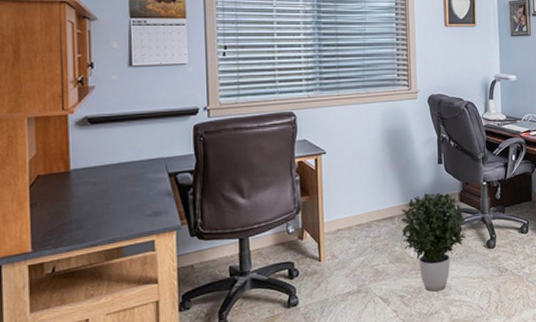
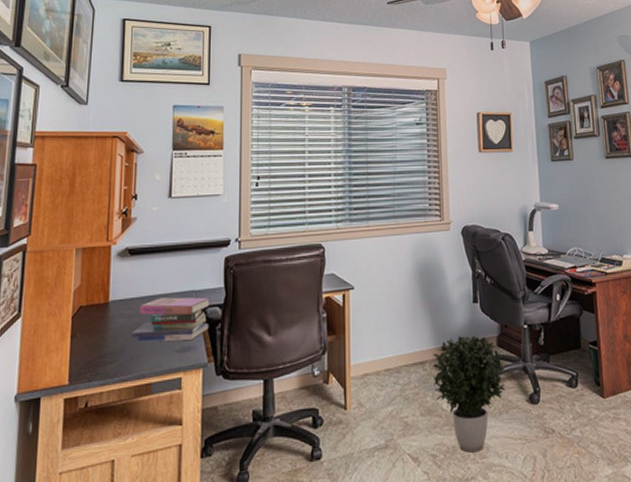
books: none [97,164,181,209] -> present [130,297,210,342]

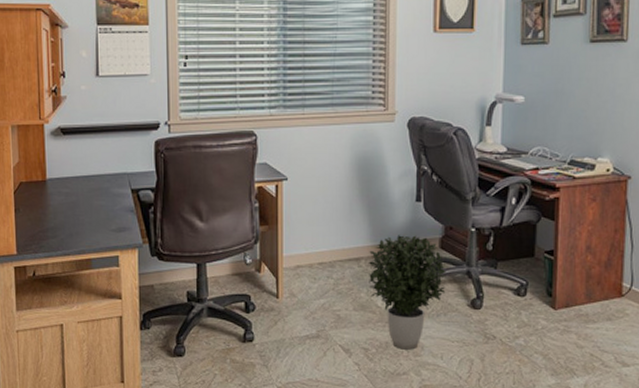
books: present [130,297,210,342] -> none [69,178,143,222]

